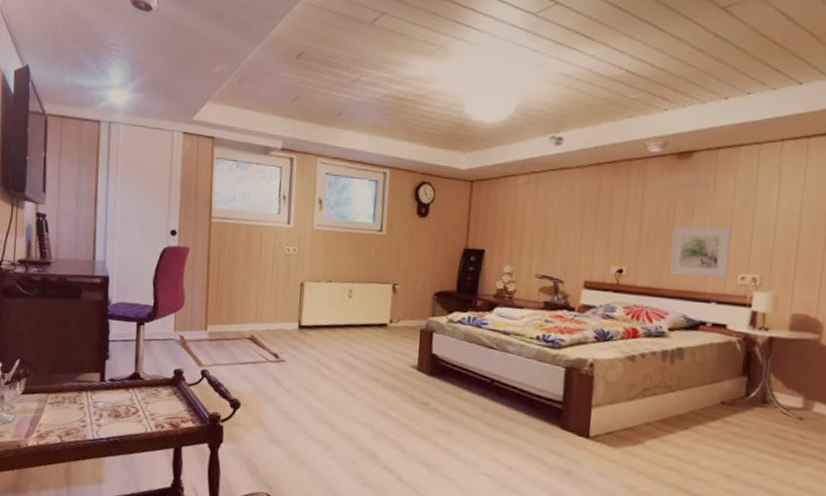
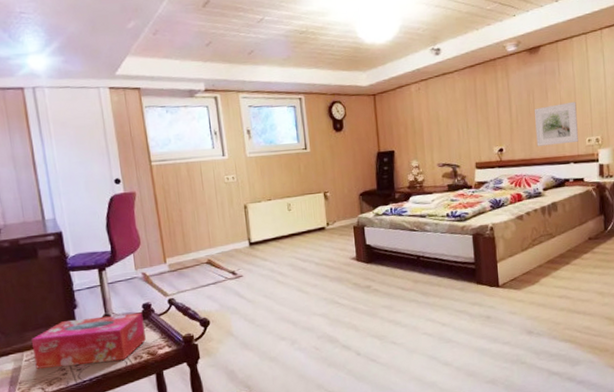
tissue box: none [58,370,173,425] -> present [31,312,146,369]

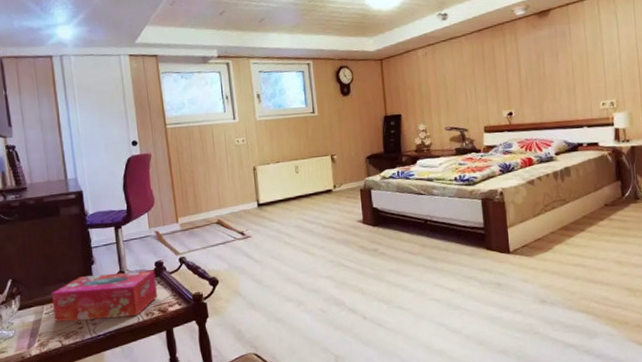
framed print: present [535,101,578,146] -> none [545,64,592,110]

